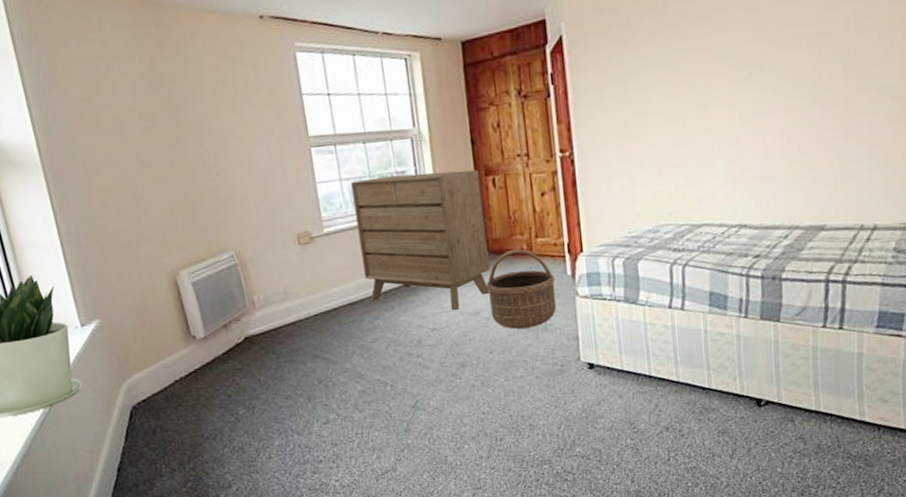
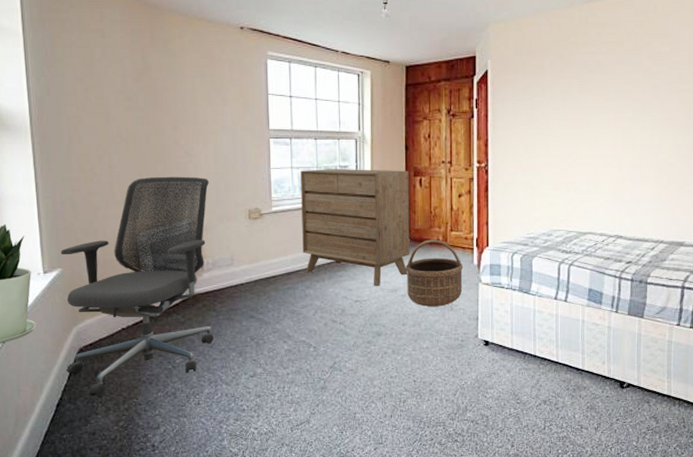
office chair: none [95,201,277,457] -> present [61,176,214,396]

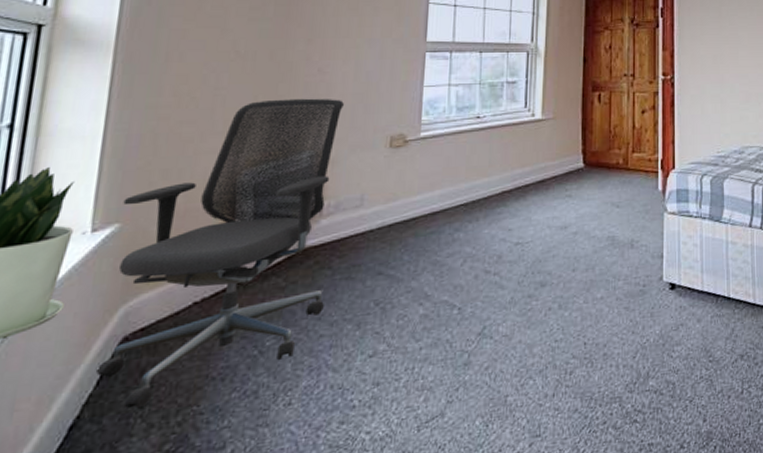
dresser: present [300,169,410,286] -> none [454,84,587,223]
basket: present [406,239,464,306] -> none [579,163,647,245]

